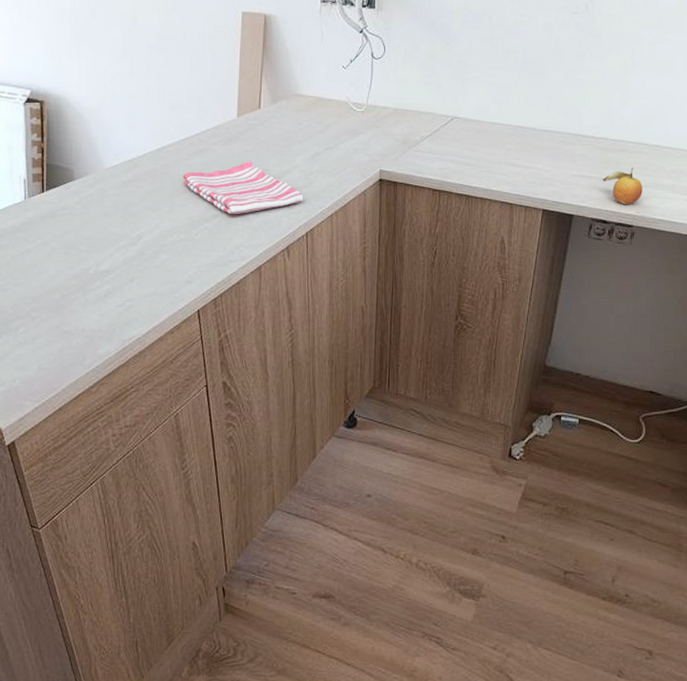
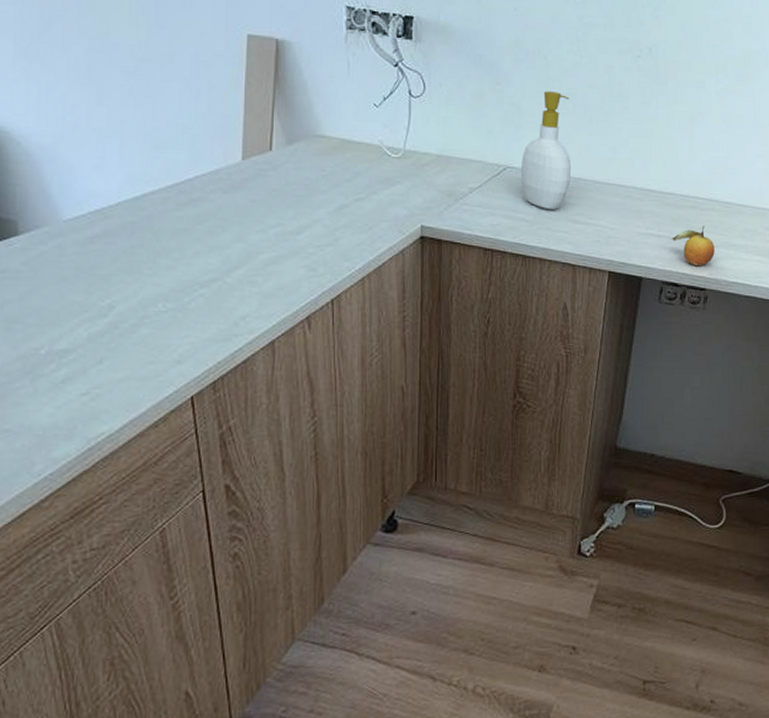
dish towel: present [183,160,304,214] -> none [170,213,328,277]
soap bottle: none [466,48,512,155] -> present [520,91,572,210]

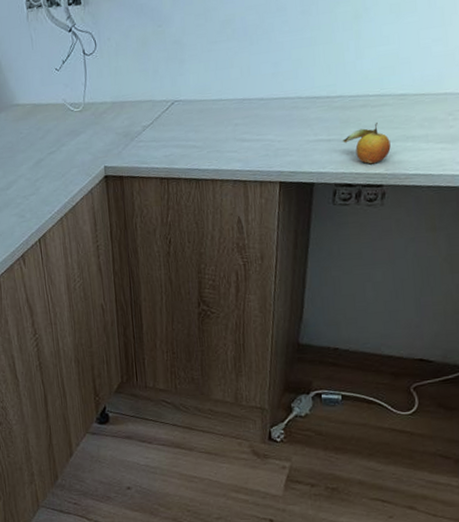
soap bottle: present [520,91,572,210] -> none [187,21,236,134]

